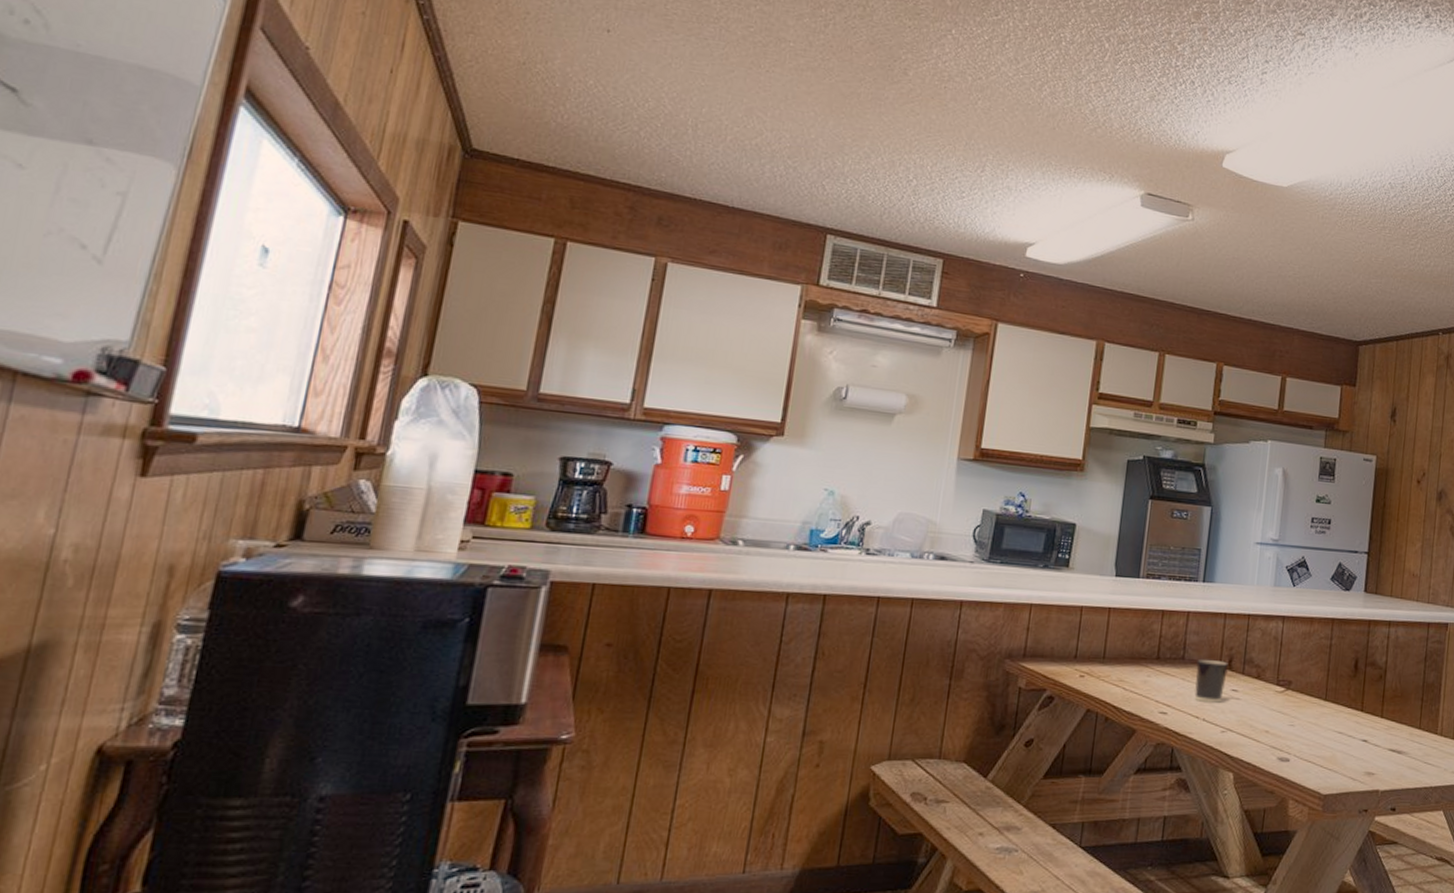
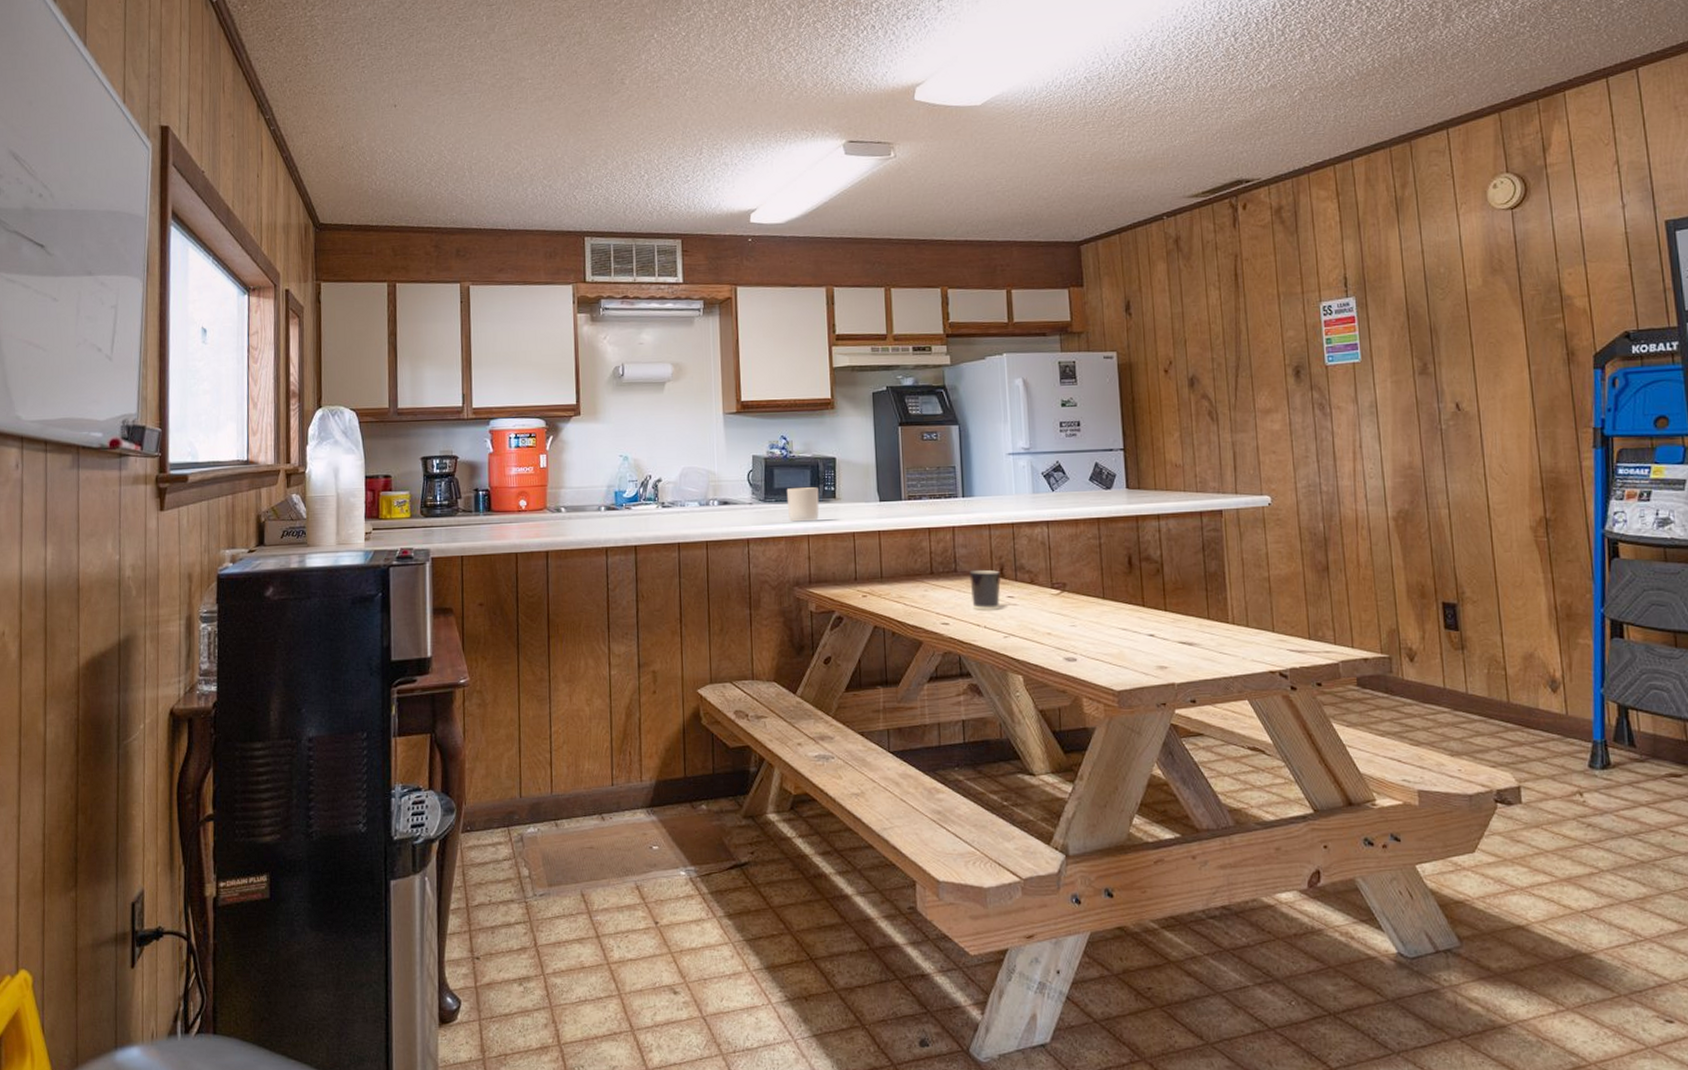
mug: none [1012,550,1052,590] -> present [786,487,820,522]

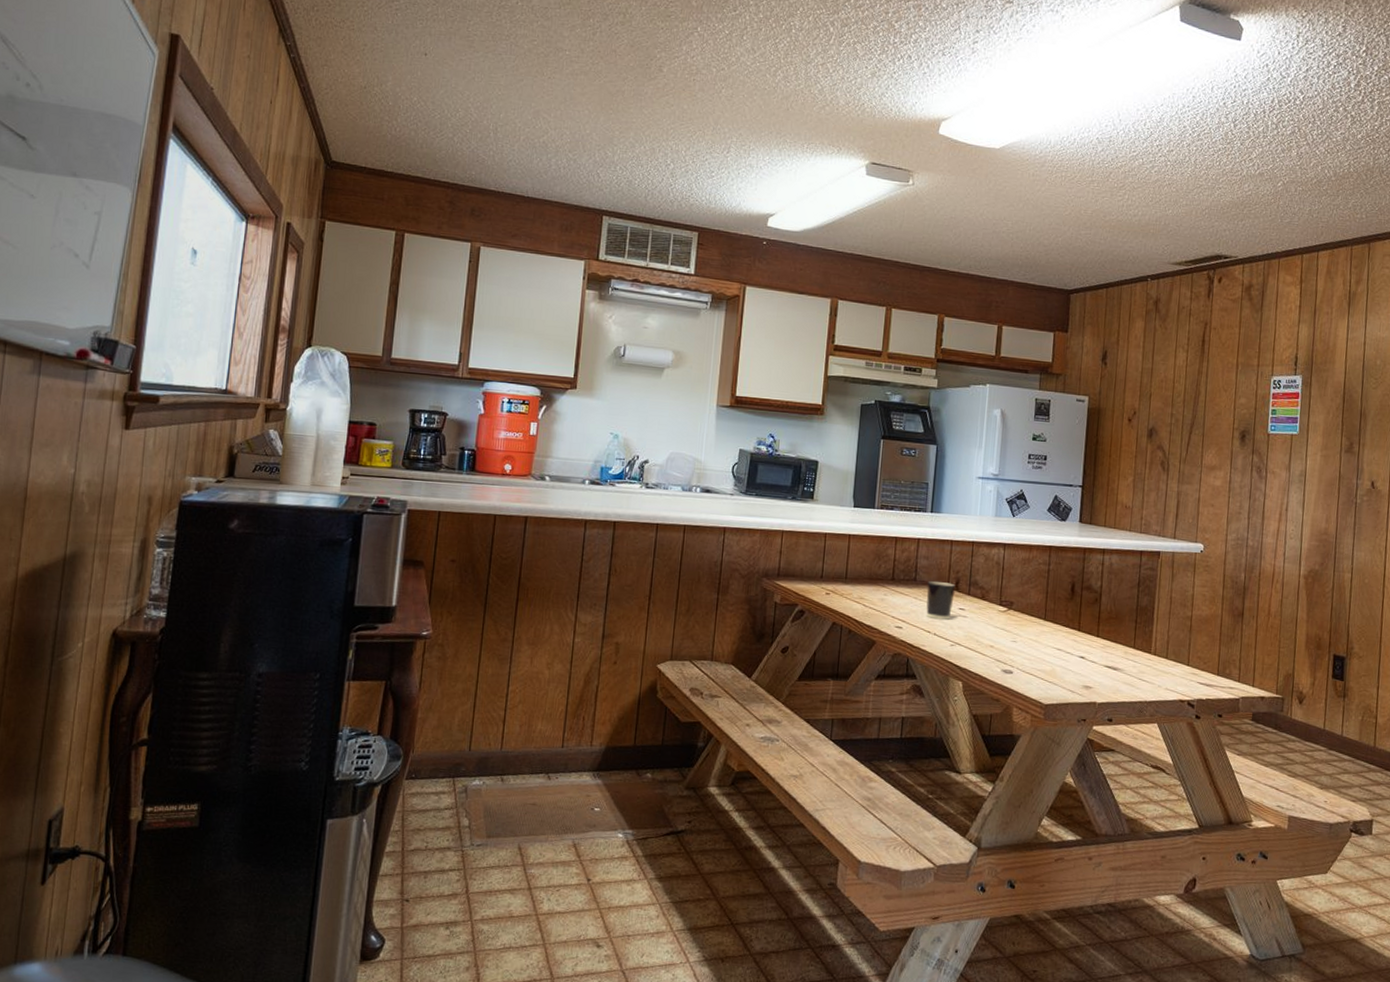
mug: present [786,487,820,522] -> none [766,484,798,518]

